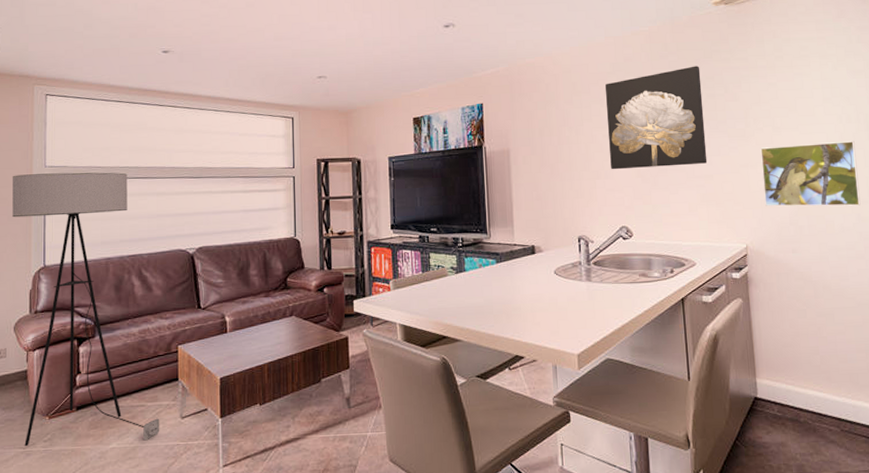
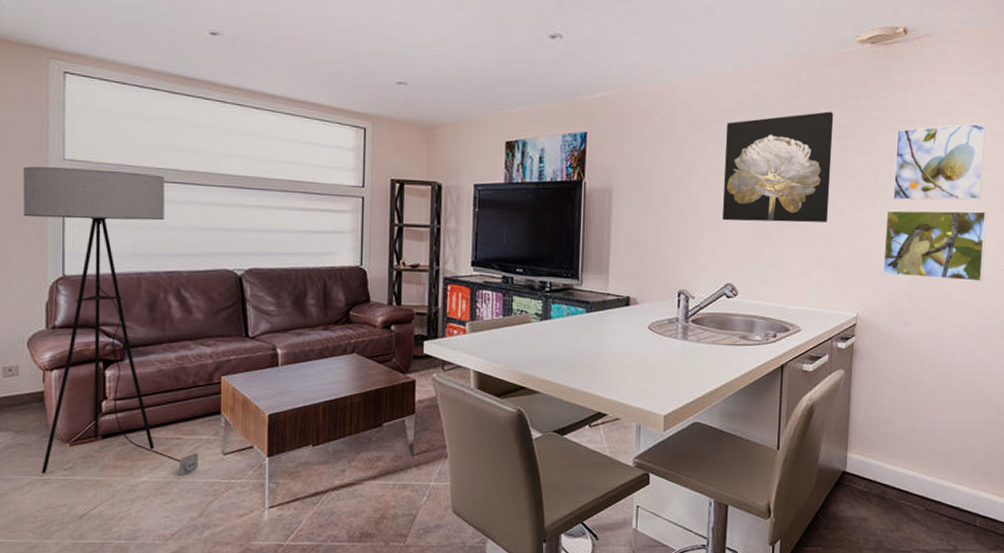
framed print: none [759,62,847,138] -> present [892,122,986,201]

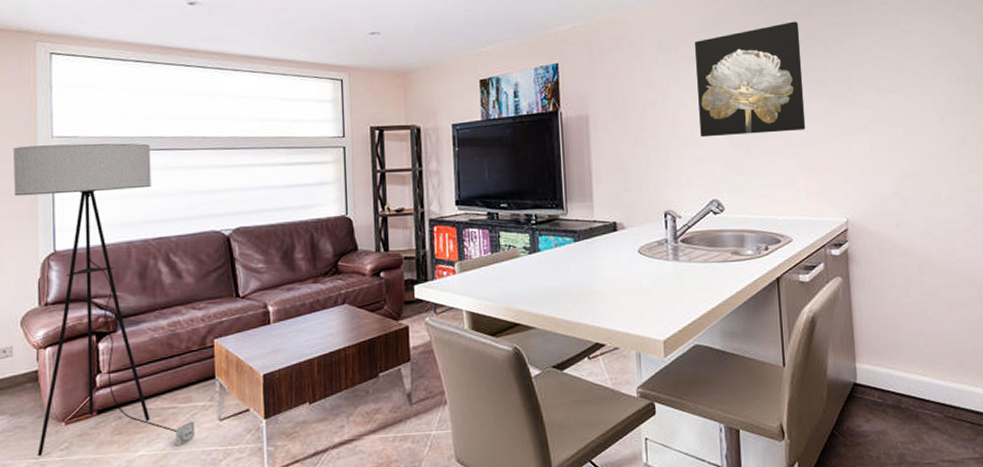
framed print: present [883,210,987,281] -> none [863,103,970,177]
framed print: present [892,122,986,201] -> none [862,18,956,102]

